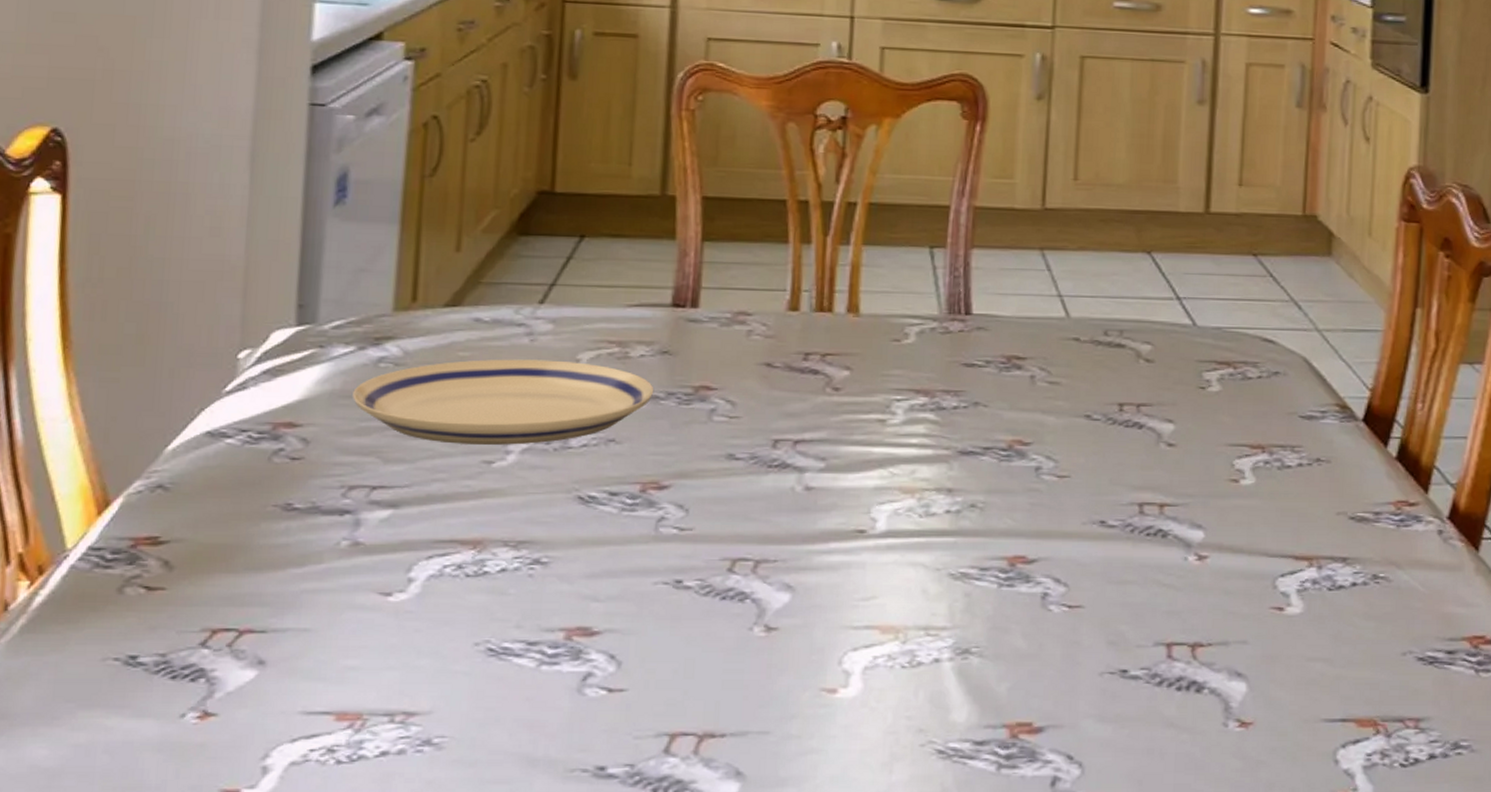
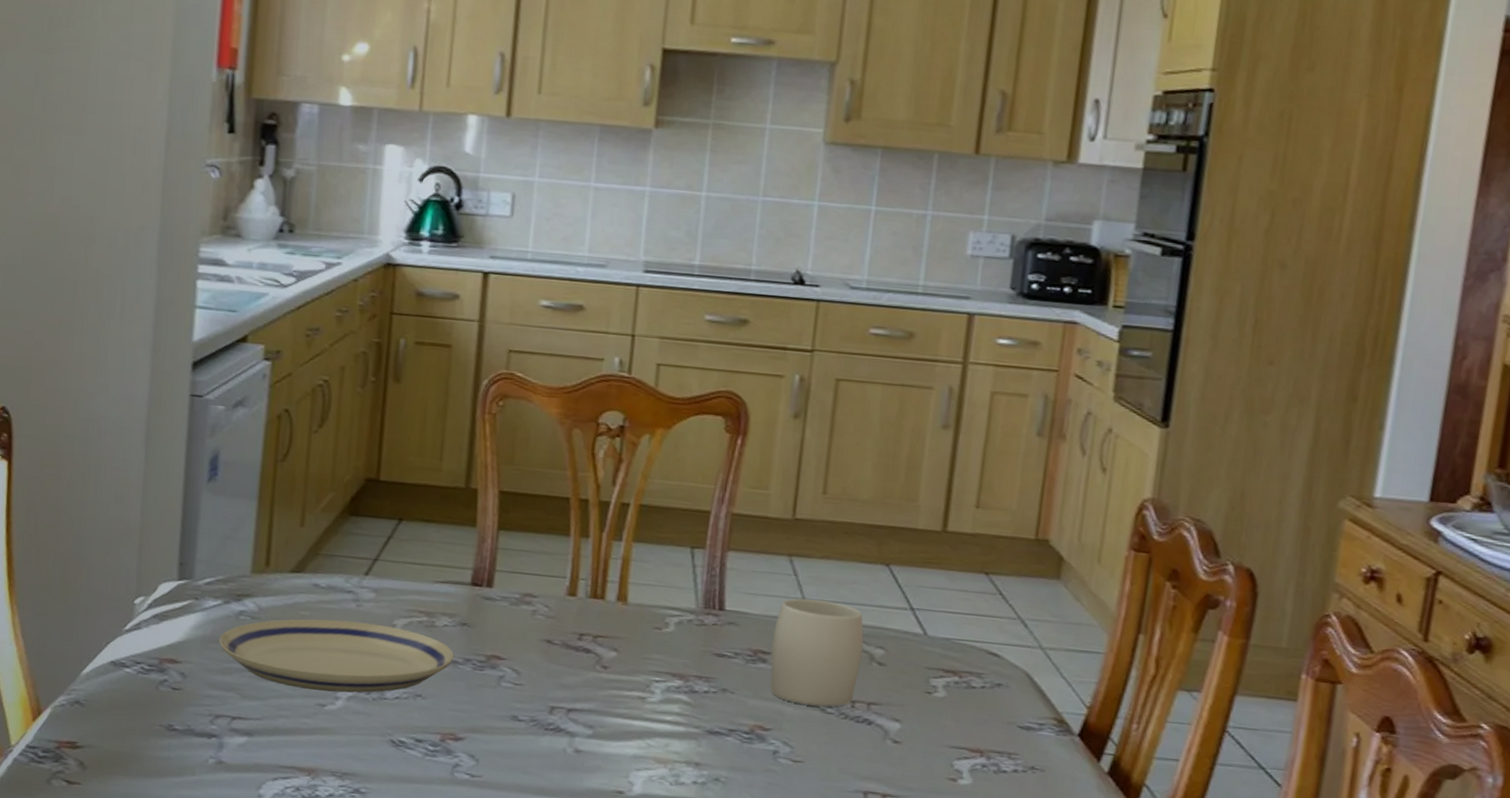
mug: none [1027,294,1129,413] -> present [770,598,864,707]

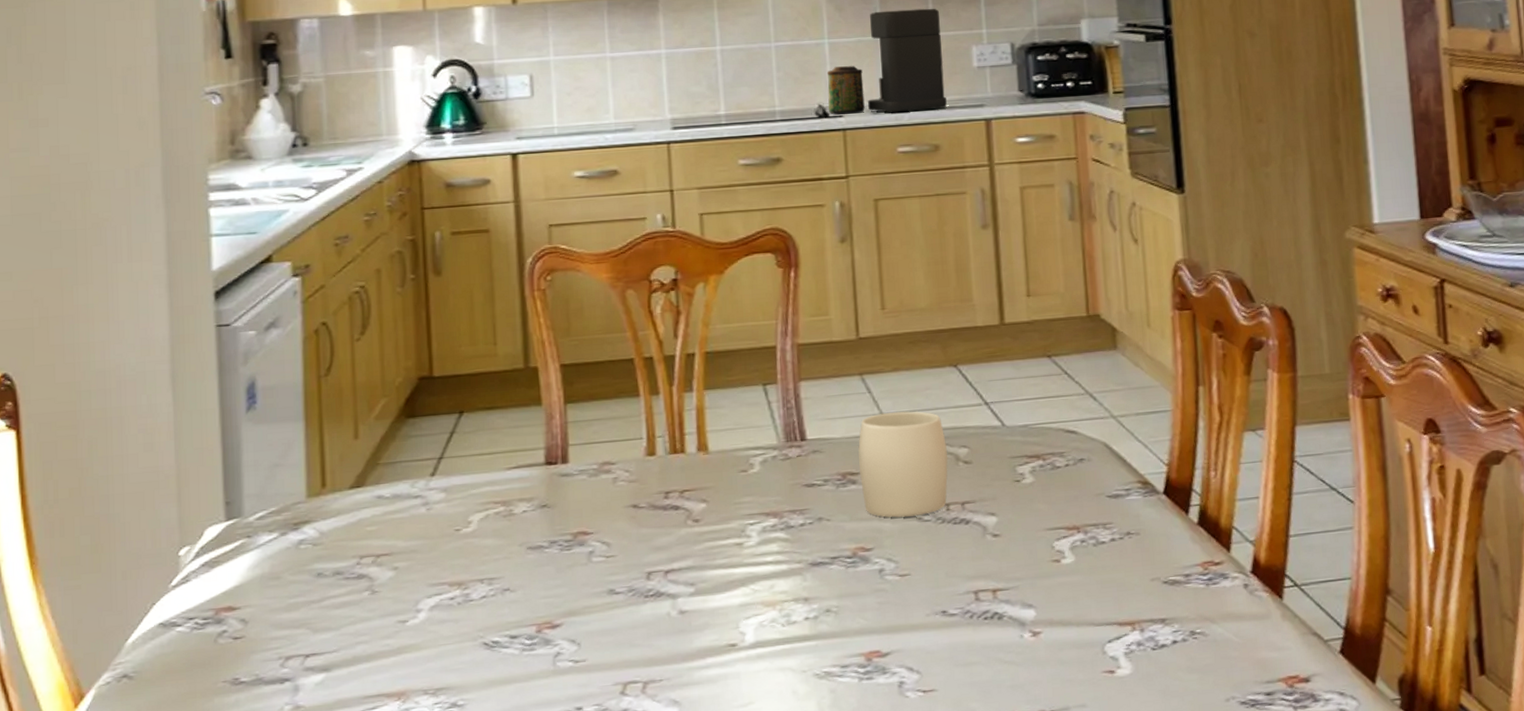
plate: present [219,619,455,693] -> none [280,524,539,609]
canister: none [806,232,849,286] -> present [827,66,865,115]
coffee maker: none [847,179,941,294] -> present [868,8,947,113]

